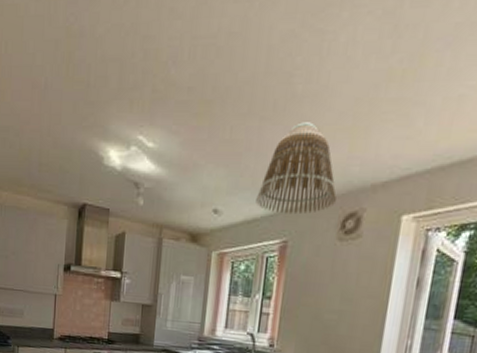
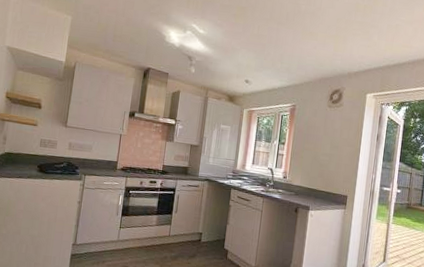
lamp shade: present [256,122,337,215] -> none [275,29,327,88]

